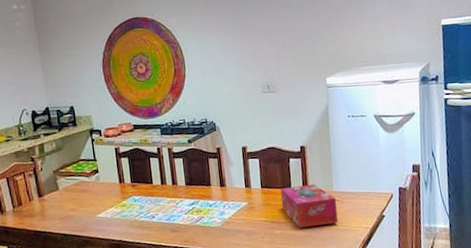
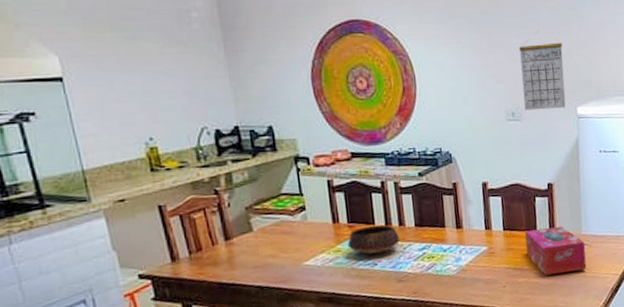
bowl: none [131,184,173,209] -> present [347,225,400,254]
calendar: none [273,12,316,84] -> present [519,29,566,111]

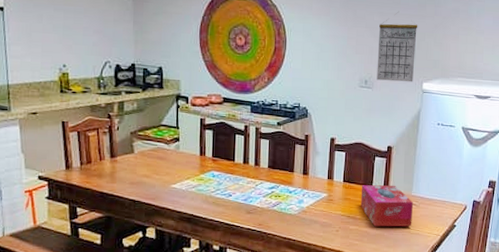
bowl: present [347,225,400,254] -> none [209,162,254,186]

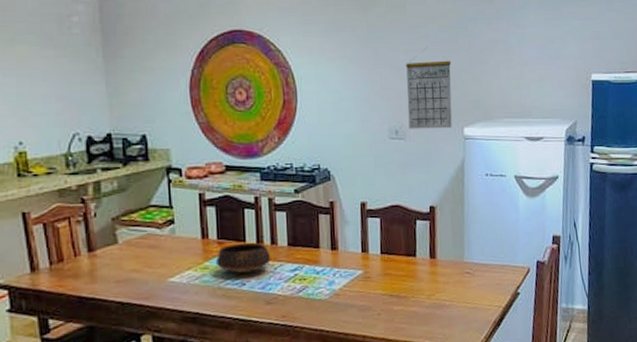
bowl: none [209,162,254,186] -> present [215,243,271,273]
tissue box: present [360,185,414,227] -> none [403,252,468,305]

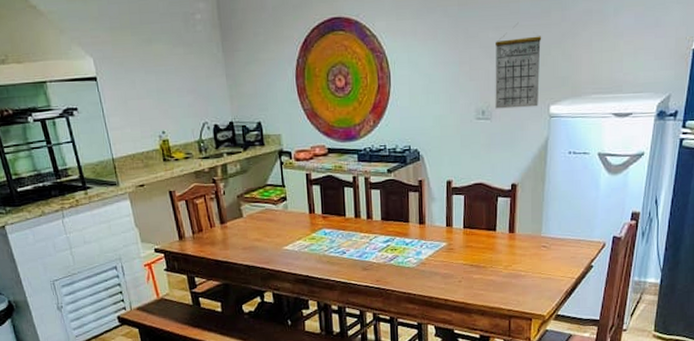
bowl: present [215,243,271,273] -> none [321,217,367,243]

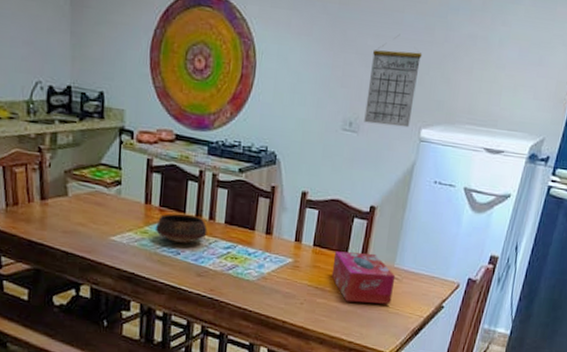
bowl: none [321,217,367,243] -> present [155,213,208,243]
tissue box: none [483,226,544,274] -> present [331,251,396,304]

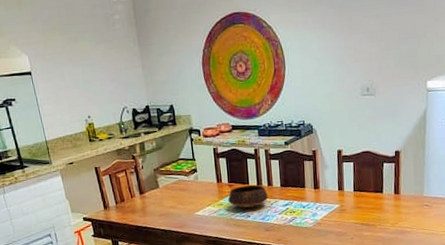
tissue box: present [331,251,396,304] -> none [372,188,426,231]
calendar: present [364,34,423,128] -> none [377,10,418,86]

